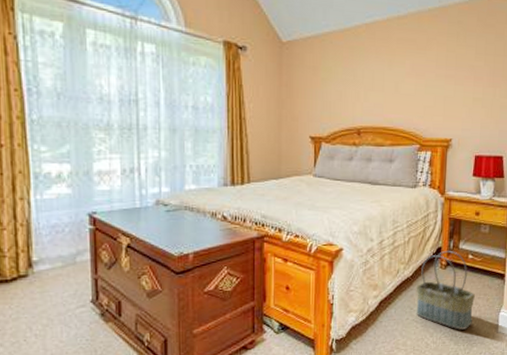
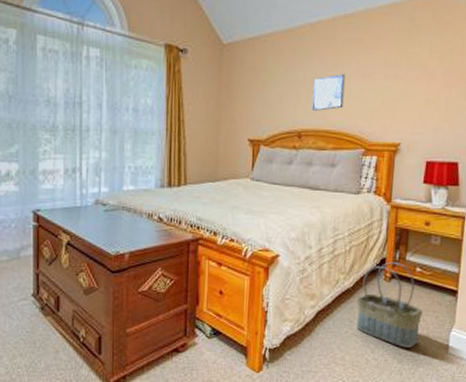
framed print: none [369,72,400,109] -> present [311,73,345,111]

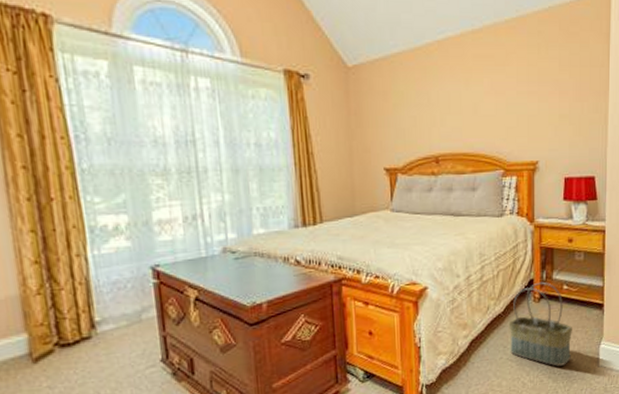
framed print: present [311,73,345,111] -> none [446,92,479,133]

